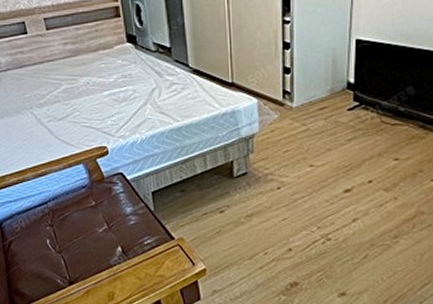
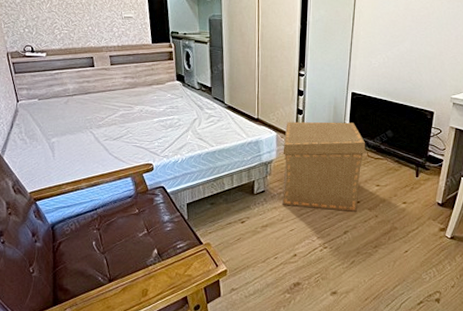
cardboard box: none [267,79,378,194] -> present [283,122,366,212]

